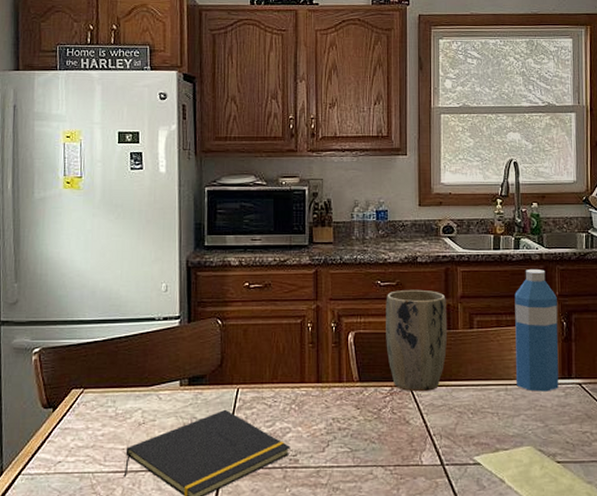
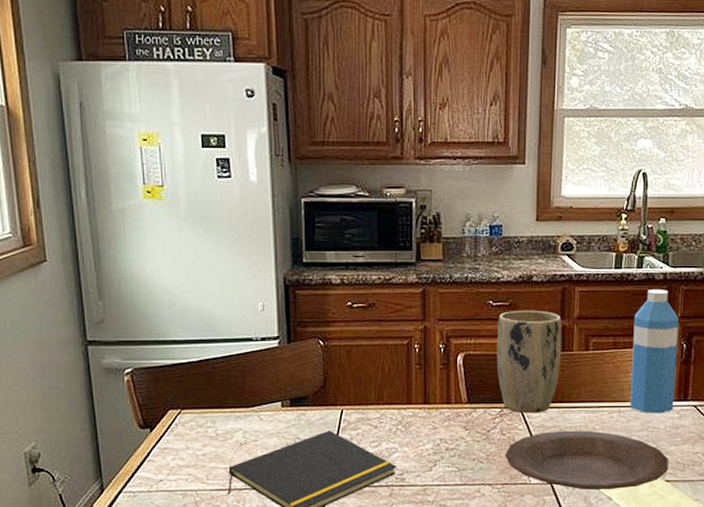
plate: none [396,409,558,472] -> present [505,430,668,490]

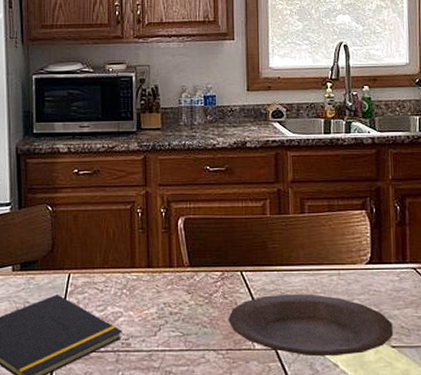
plant pot: present [497,310,562,414] -> none [215,174,278,277]
water bottle: present [630,290,679,414] -> none [346,153,393,276]

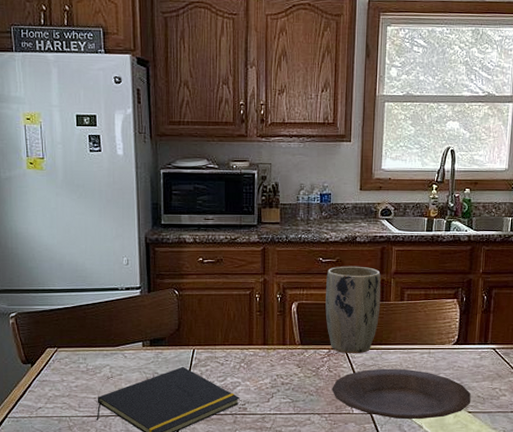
plant pot: none [215,174,278,277] -> present [325,266,381,354]

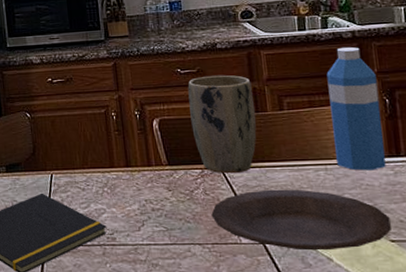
water bottle: none [439,249,481,355] -> present [326,47,386,171]

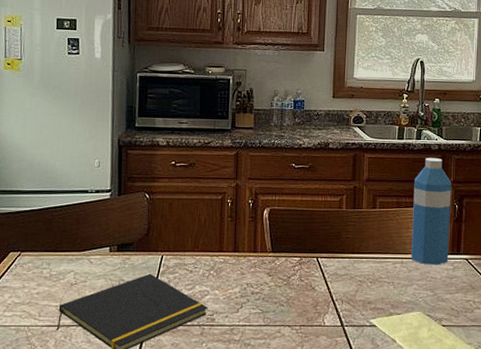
plant pot: present [187,75,257,174] -> none [297,172,353,263]
plate: present [211,189,391,251] -> none [303,278,444,333]

